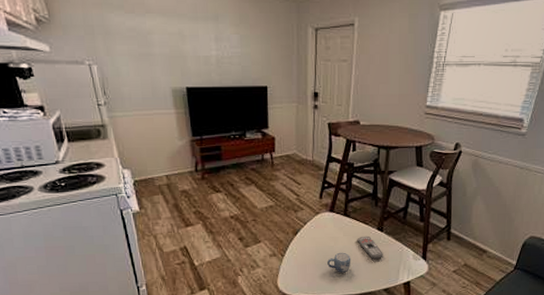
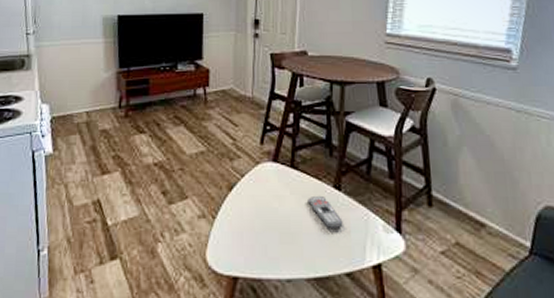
mug: present [327,252,351,273] -> none [270,216,301,246]

